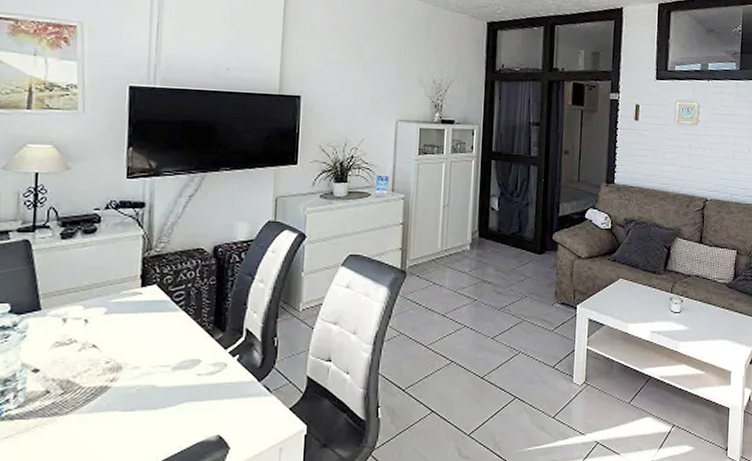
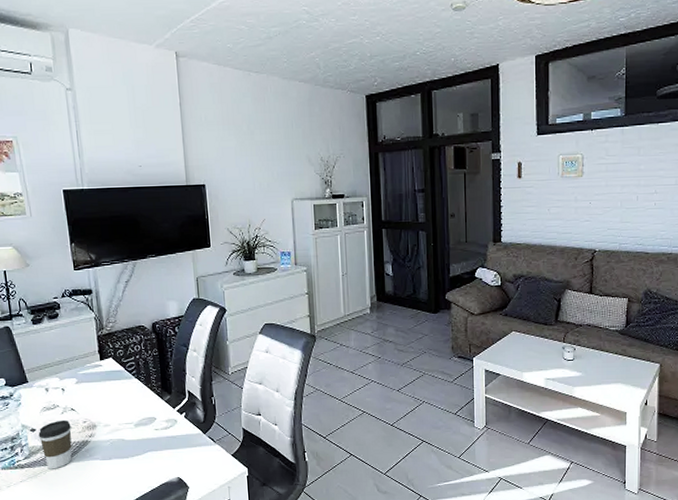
coffee cup: none [42,358,88,422] -> present [38,419,72,469]

